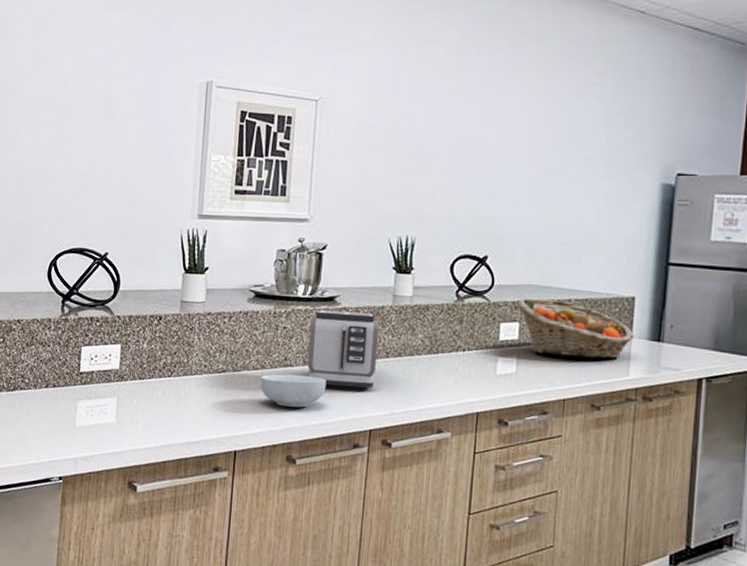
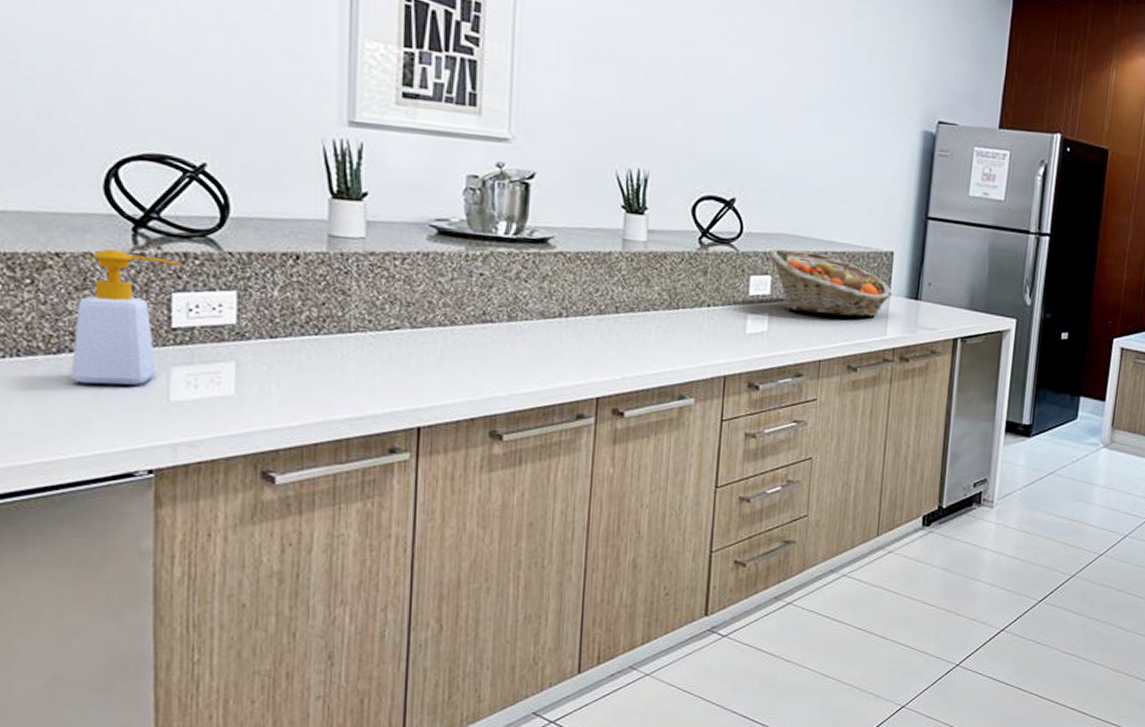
soap bottle: none [20,316,89,414] -> present [70,249,182,386]
cereal bowl: present [260,374,327,408] -> none [450,331,540,373]
toaster: present [308,310,379,388] -> none [514,254,605,349]

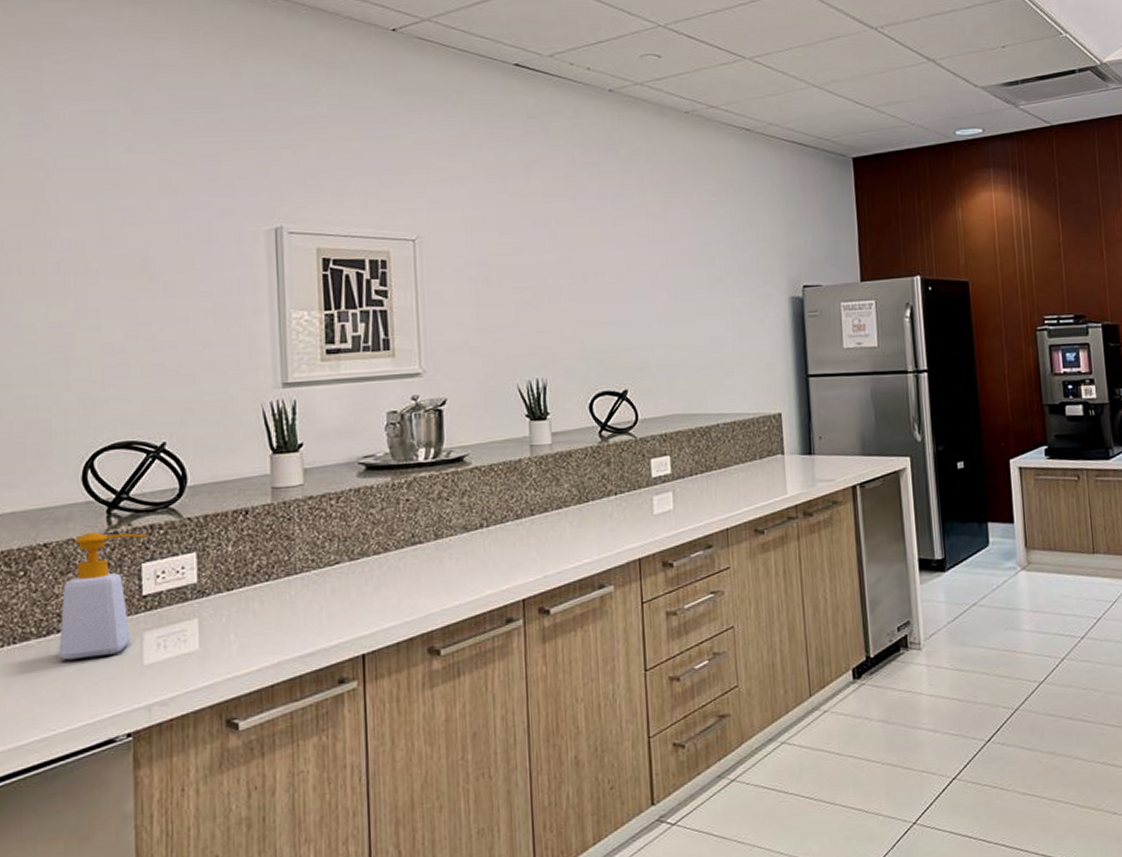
fruit basket: present [769,249,893,317] -> none [665,426,787,486]

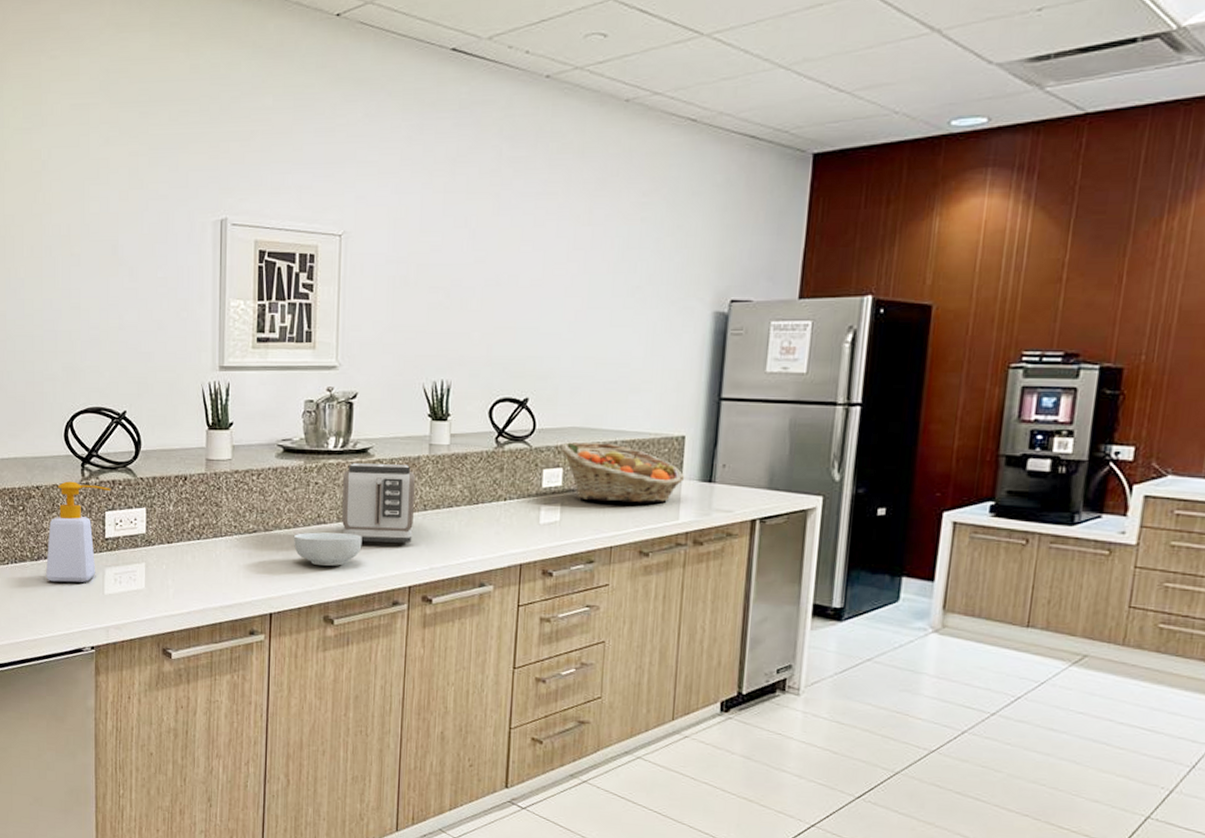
cereal bowl: none [384,550,466,591] -> present [293,532,362,566]
toaster: none [438,469,521,558] -> present [342,463,415,543]
fruit basket: none [665,426,787,486] -> present [561,441,685,503]

